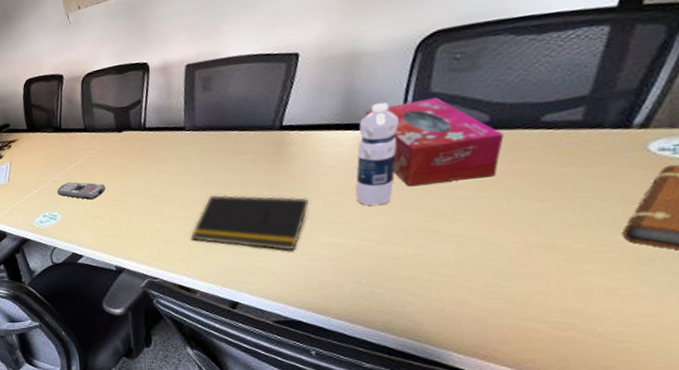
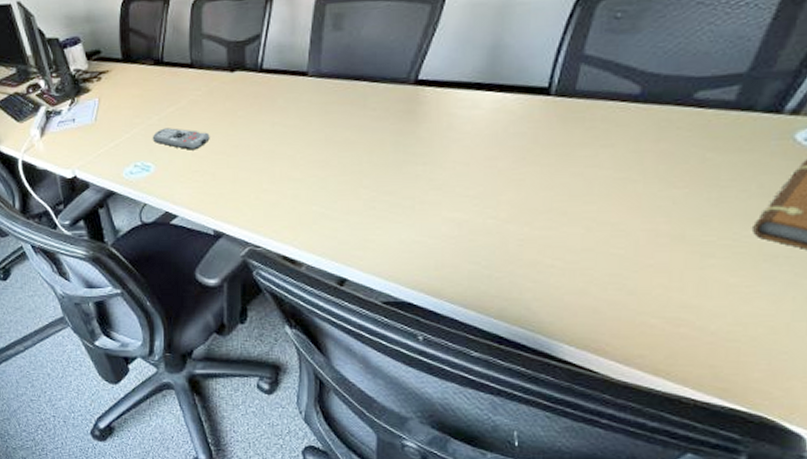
notepad: present [190,194,309,251] -> none [301,154,436,225]
water bottle: present [355,102,399,207] -> none [487,62,545,181]
tissue box: present [366,97,504,187] -> none [511,60,652,162]

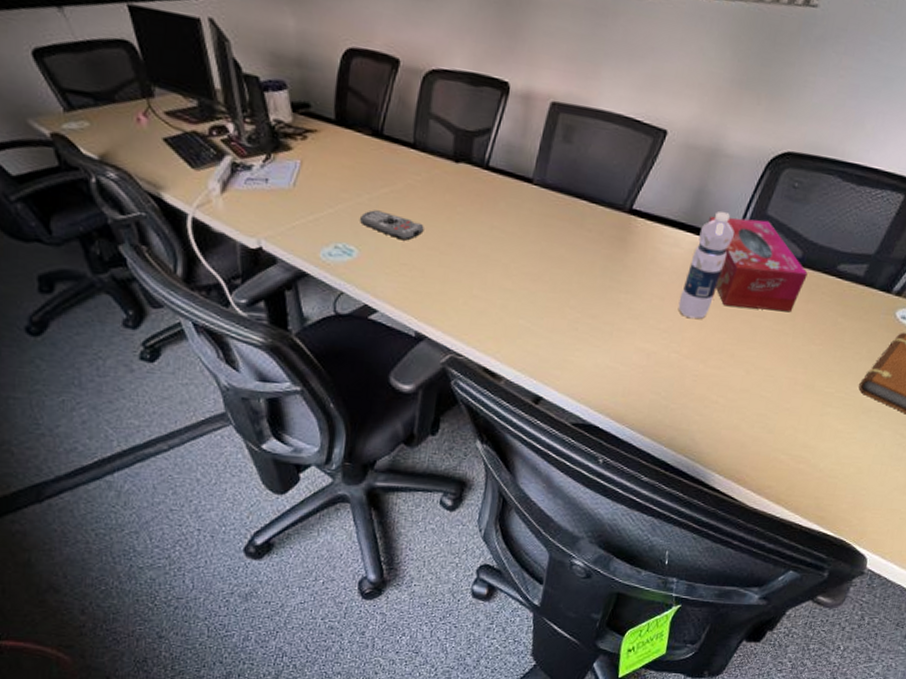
water bottle: none [487,62,545,181] -> present [678,212,735,319]
tissue box: none [511,60,652,162] -> present [708,216,808,312]

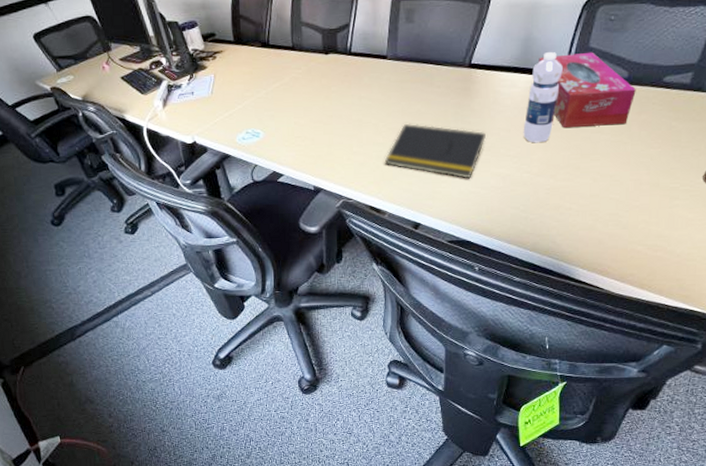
remote control: present [359,210,424,241] -> none [261,100,309,119]
notepad: none [509,269,636,351] -> present [384,123,486,179]

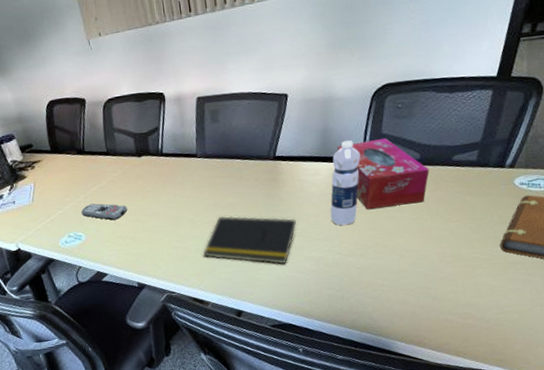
remote control: none [261,100,309,119] -> present [81,203,127,220]

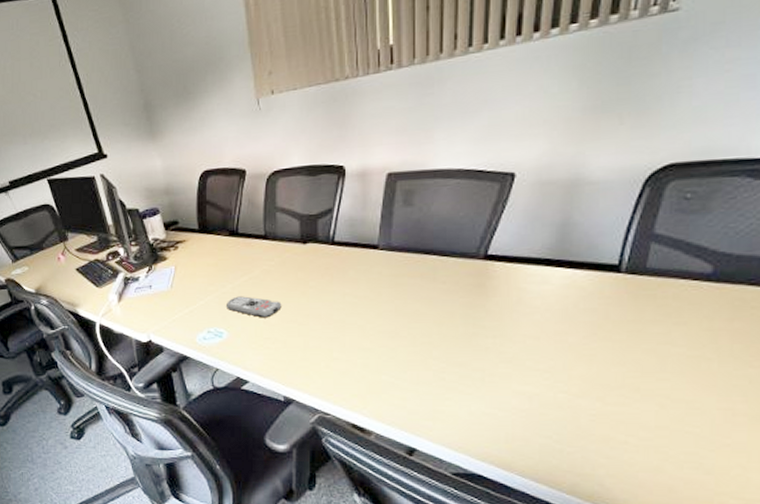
notepad: present [203,215,297,265] -> none [371,325,506,397]
water bottle: present [330,140,361,226] -> none [558,240,615,355]
tissue box: present [337,138,429,210] -> none [580,239,725,338]

